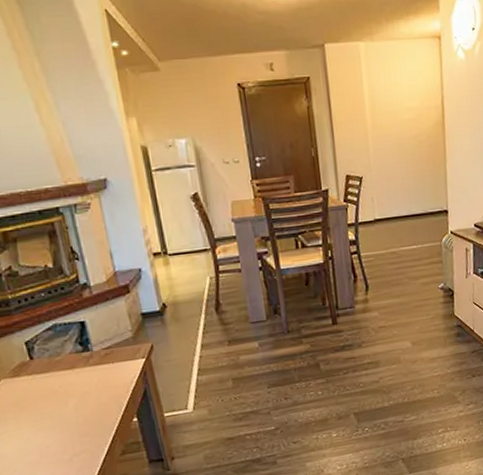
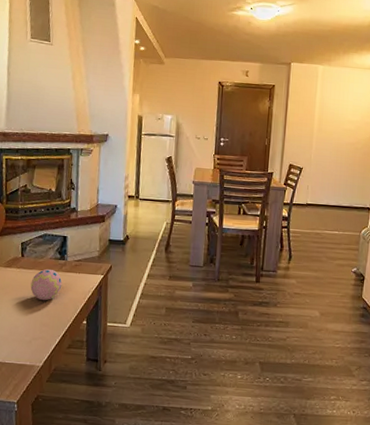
decorative egg: none [51,366,95,407] -> present [30,268,63,301]

